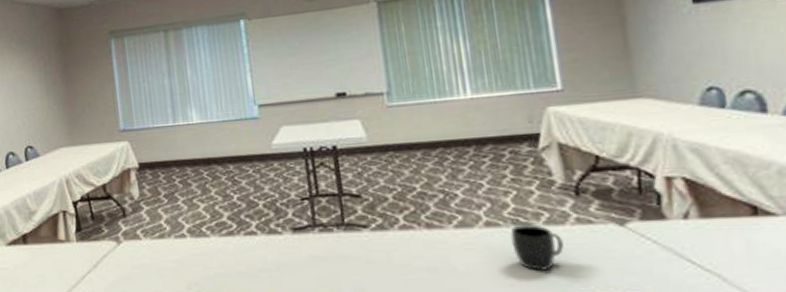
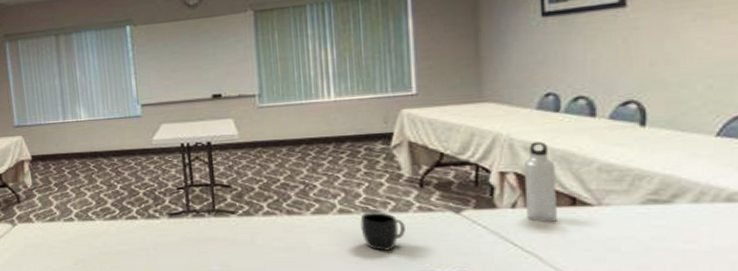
water bottle: none [691,142,738,237] -> present [523,142,557,223]

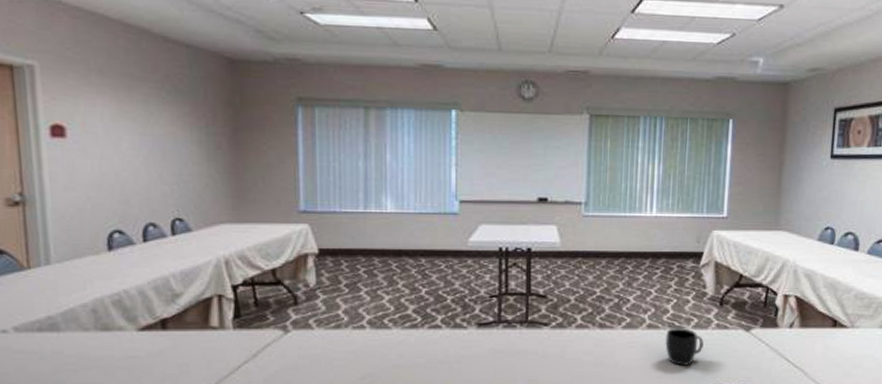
water bottle: present [523,142,557,223] -> none [800,269,826,342]

